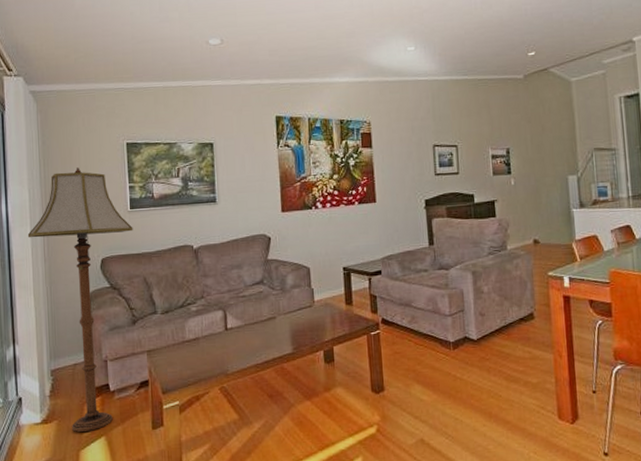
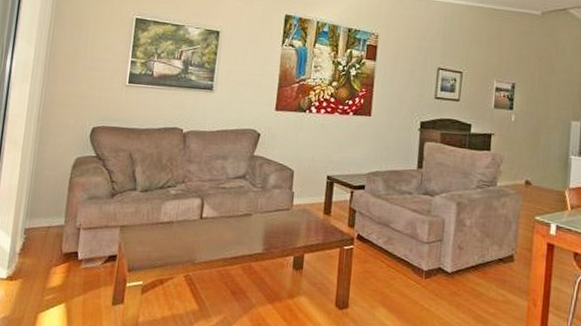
floor lamp: present [27,167,133,432] -> none [26,35,128,296]

